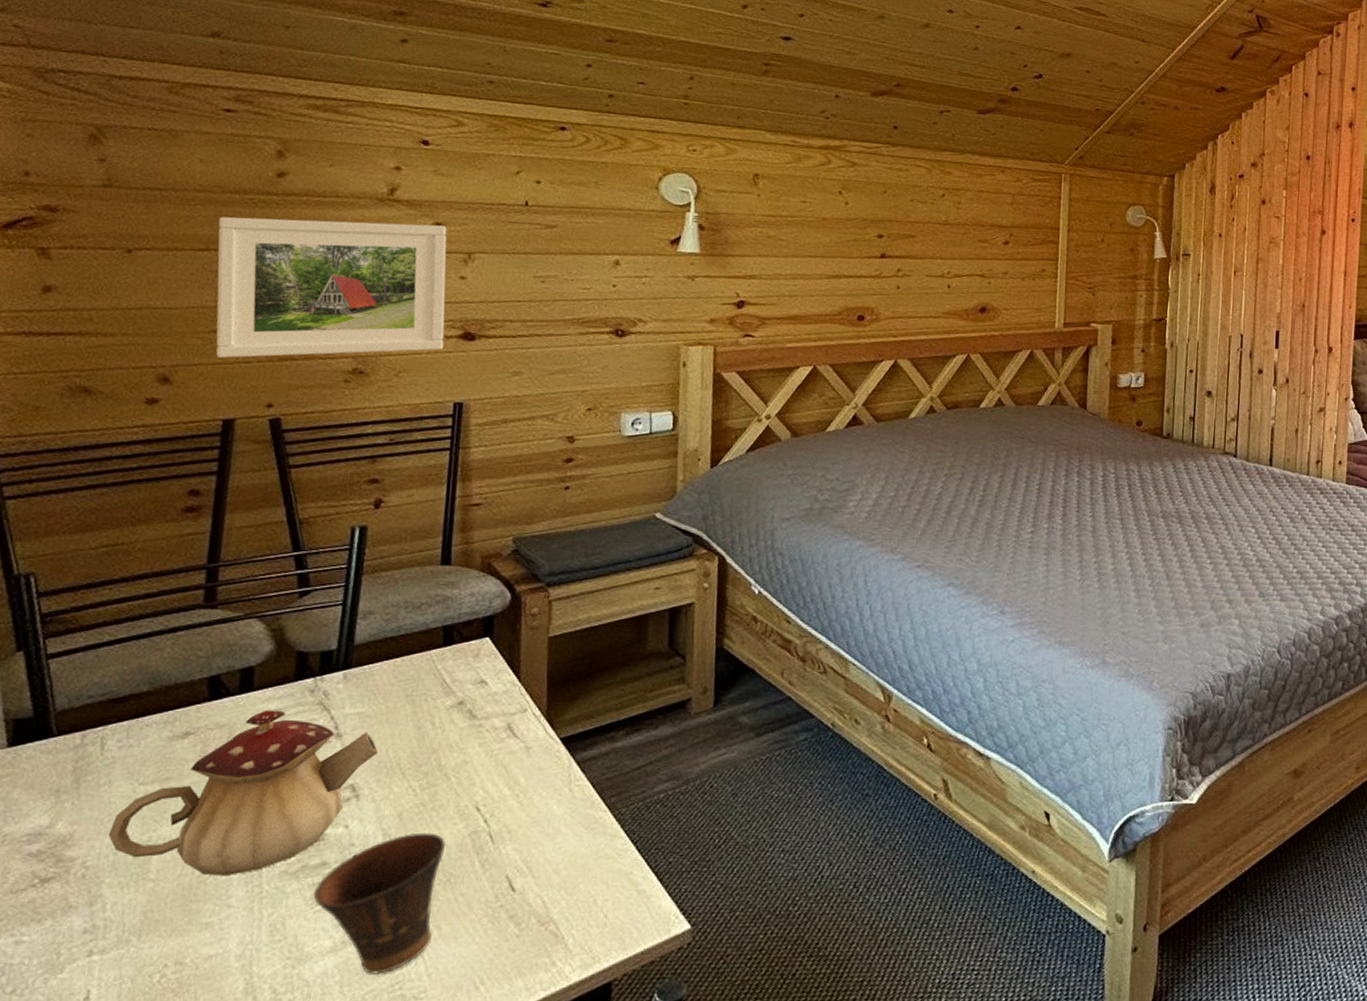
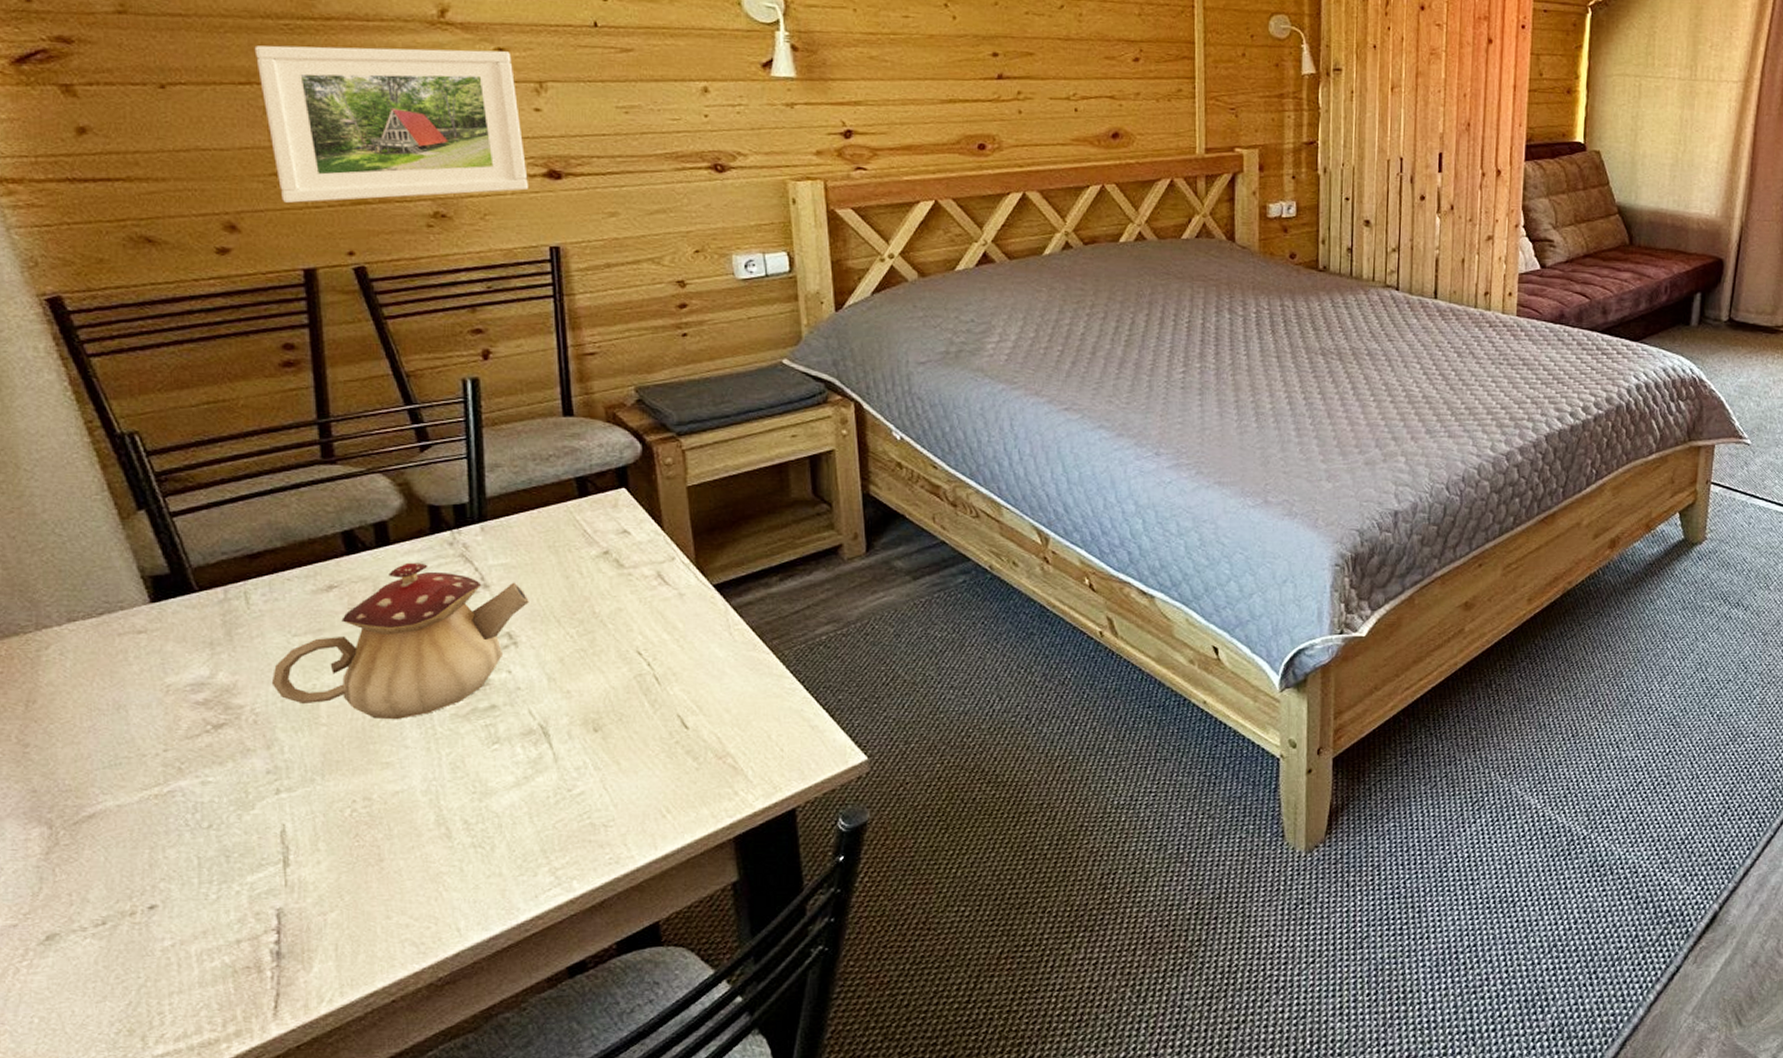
cup: present [313,832,445,974] -> none [488,676,613,806]

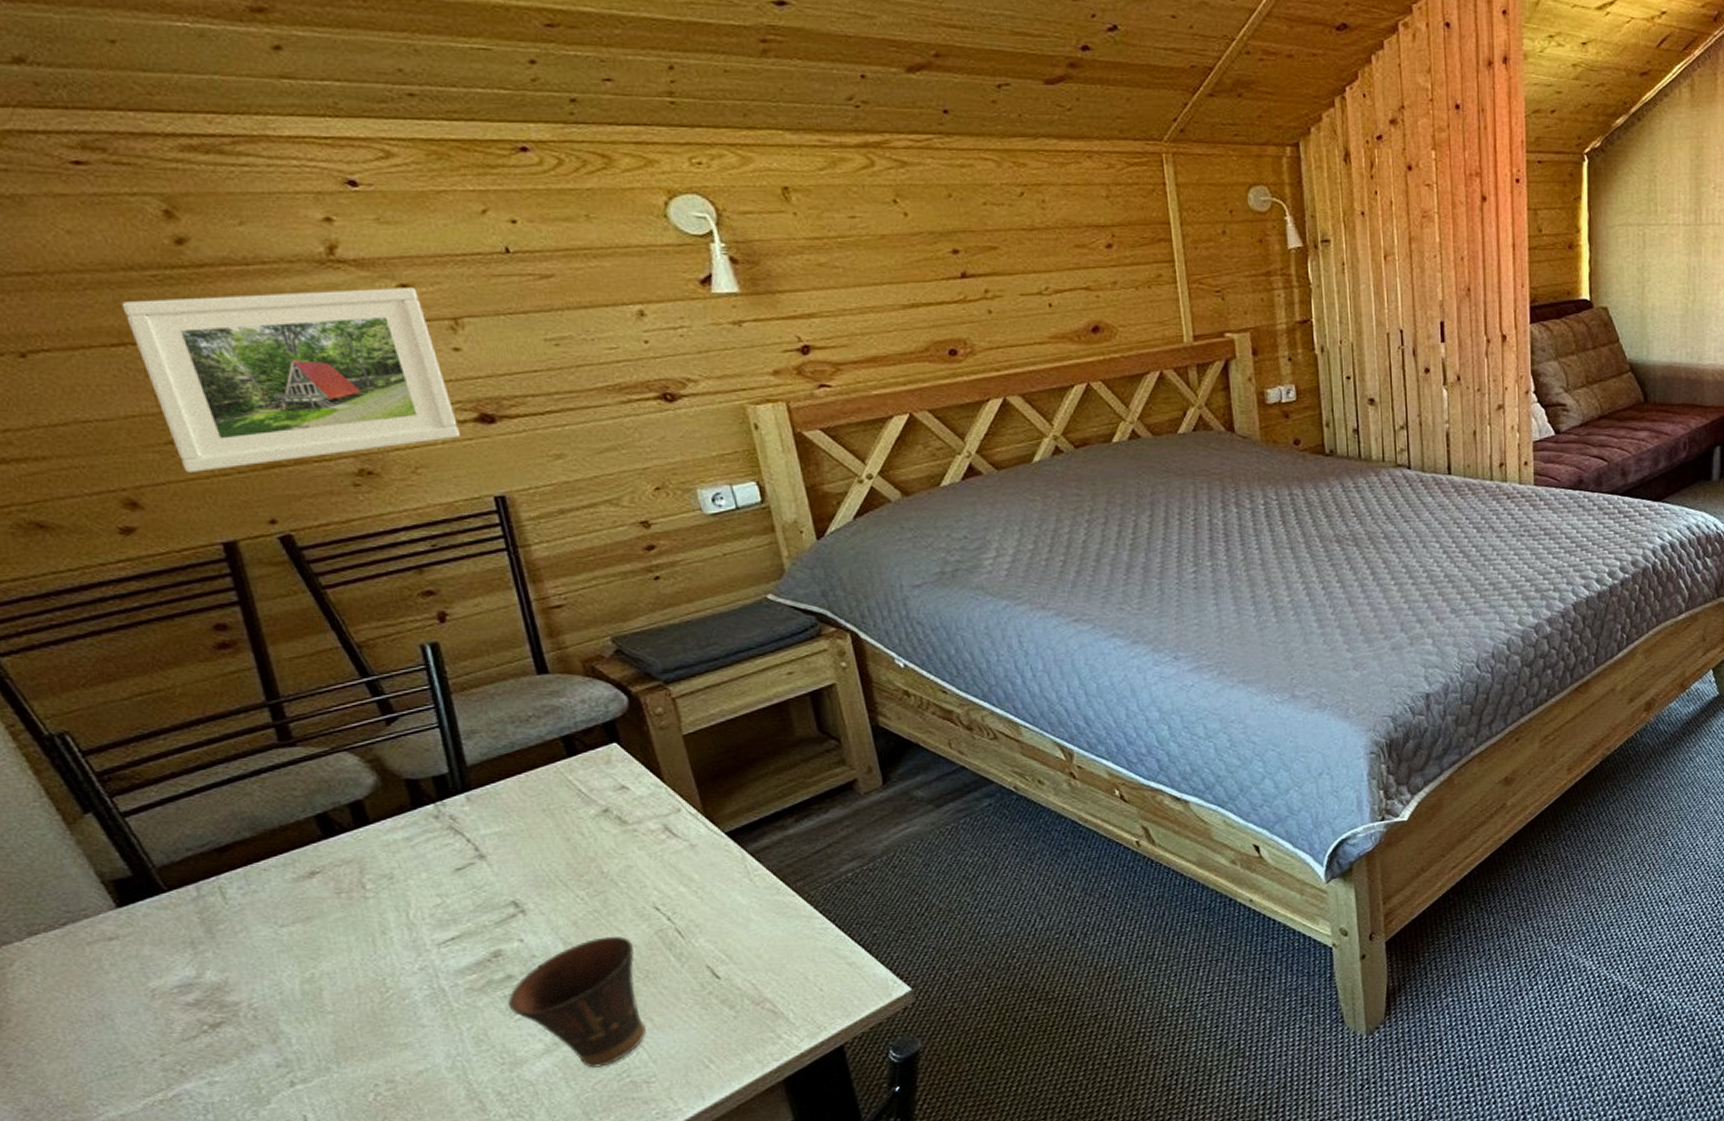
teapot: present [271,562,529,720] -> none [265,839,531,1001]
cup: none [488,676,613,806] -> present [507,936,647,1068]

